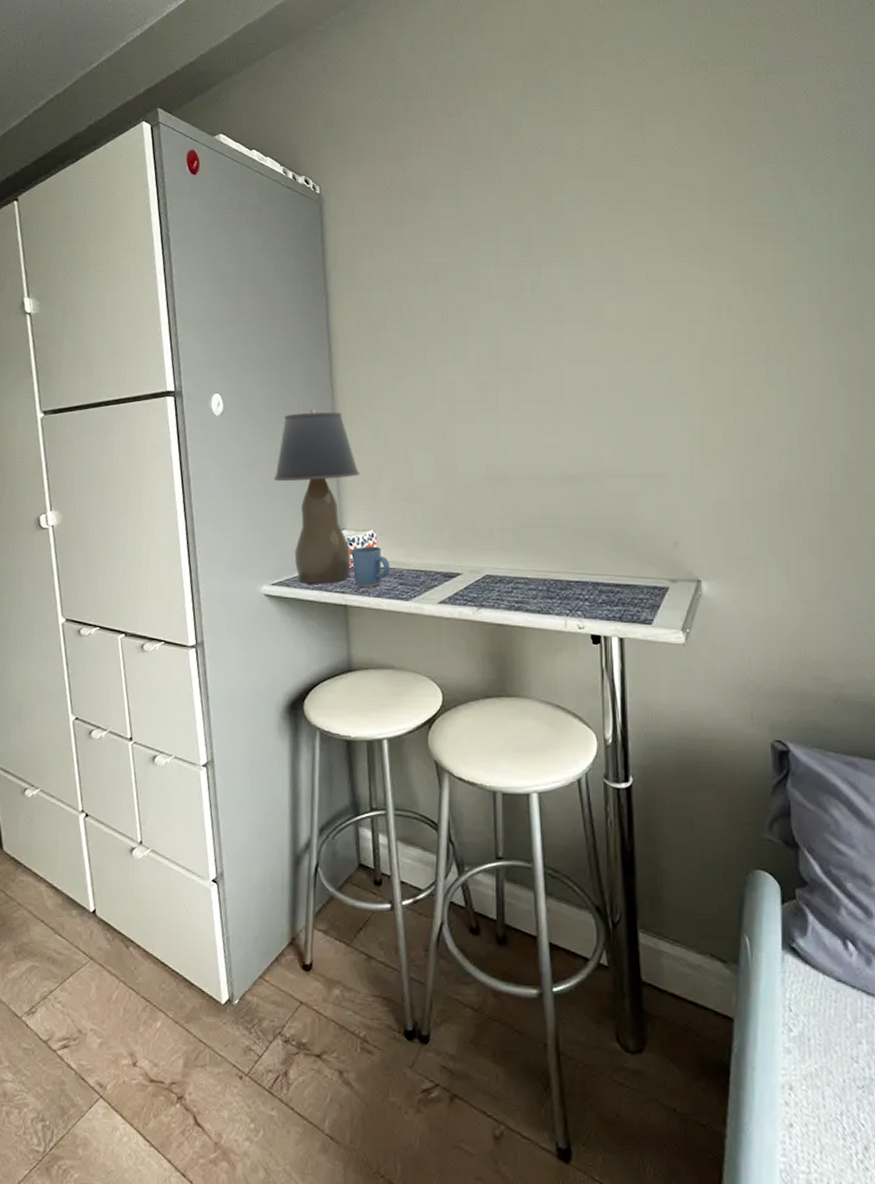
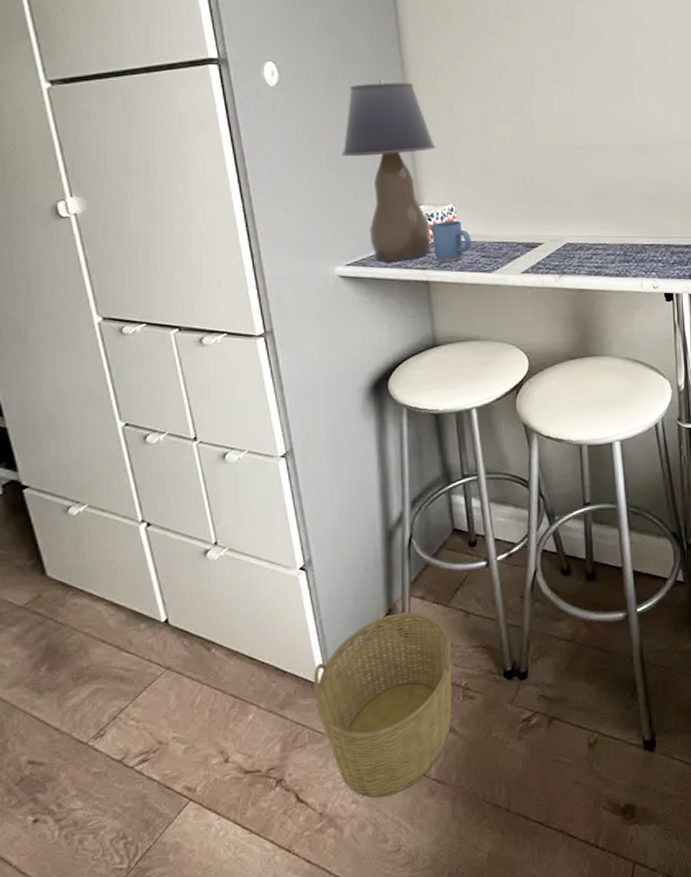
basket: none [217,943,353,1142] -> present [313,611,452,798]

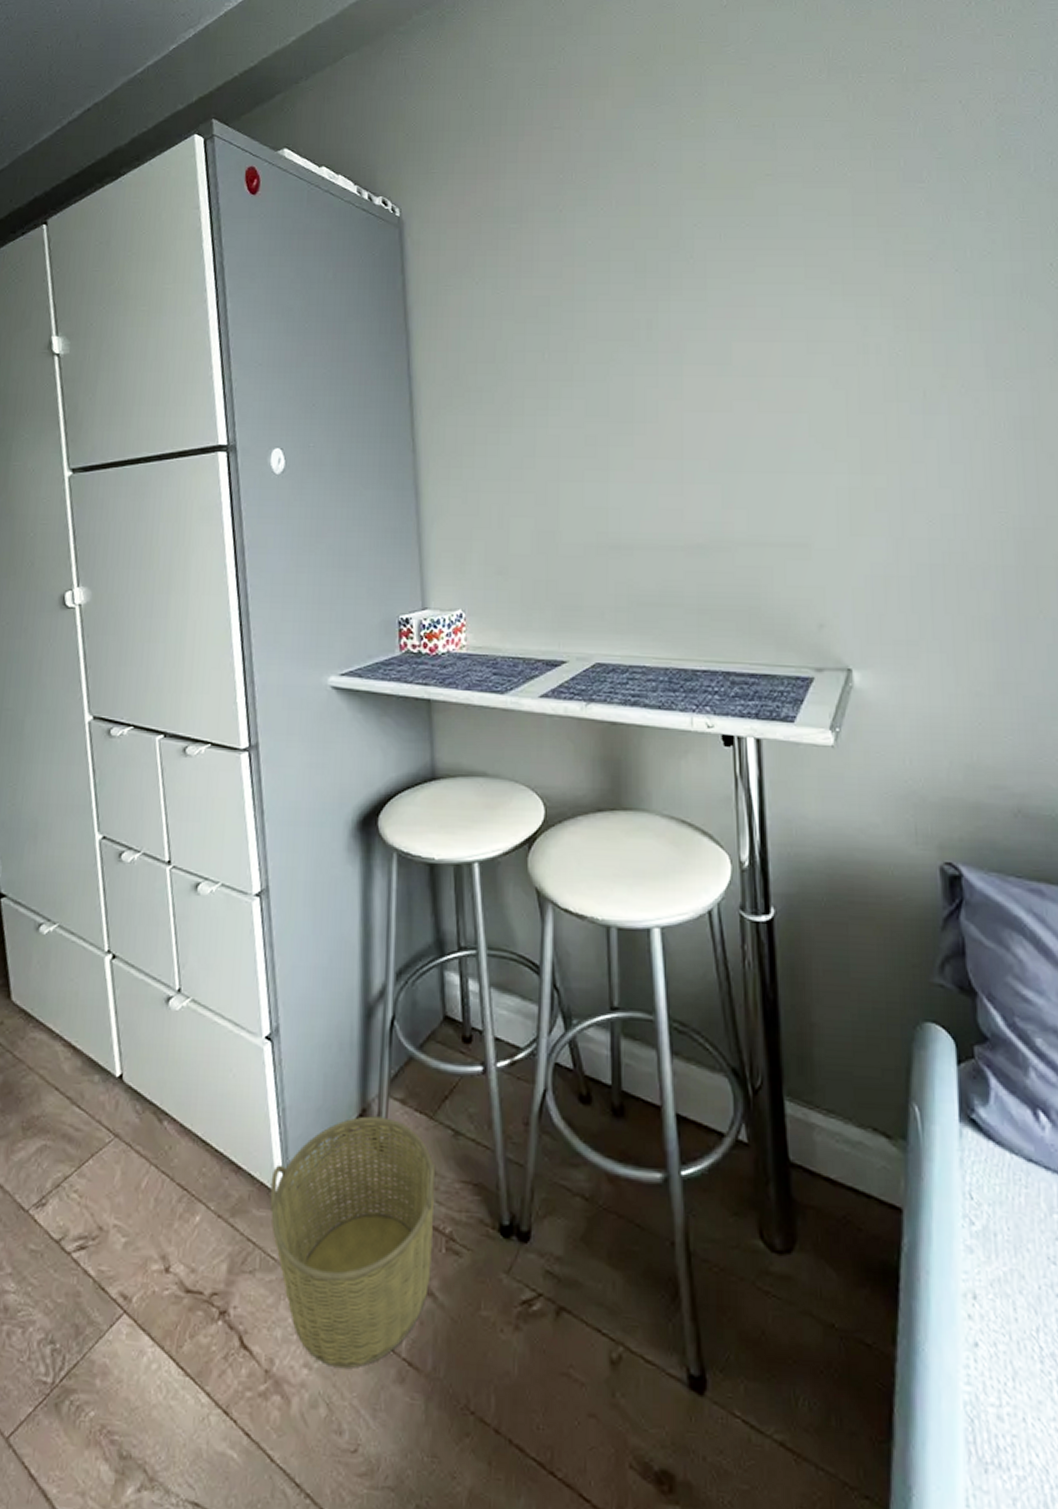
table lamp: present [343,79,436,262] -> none [345,466,447,674]
mug: present [431,220,472,262] -> none [435,628,482,678]

